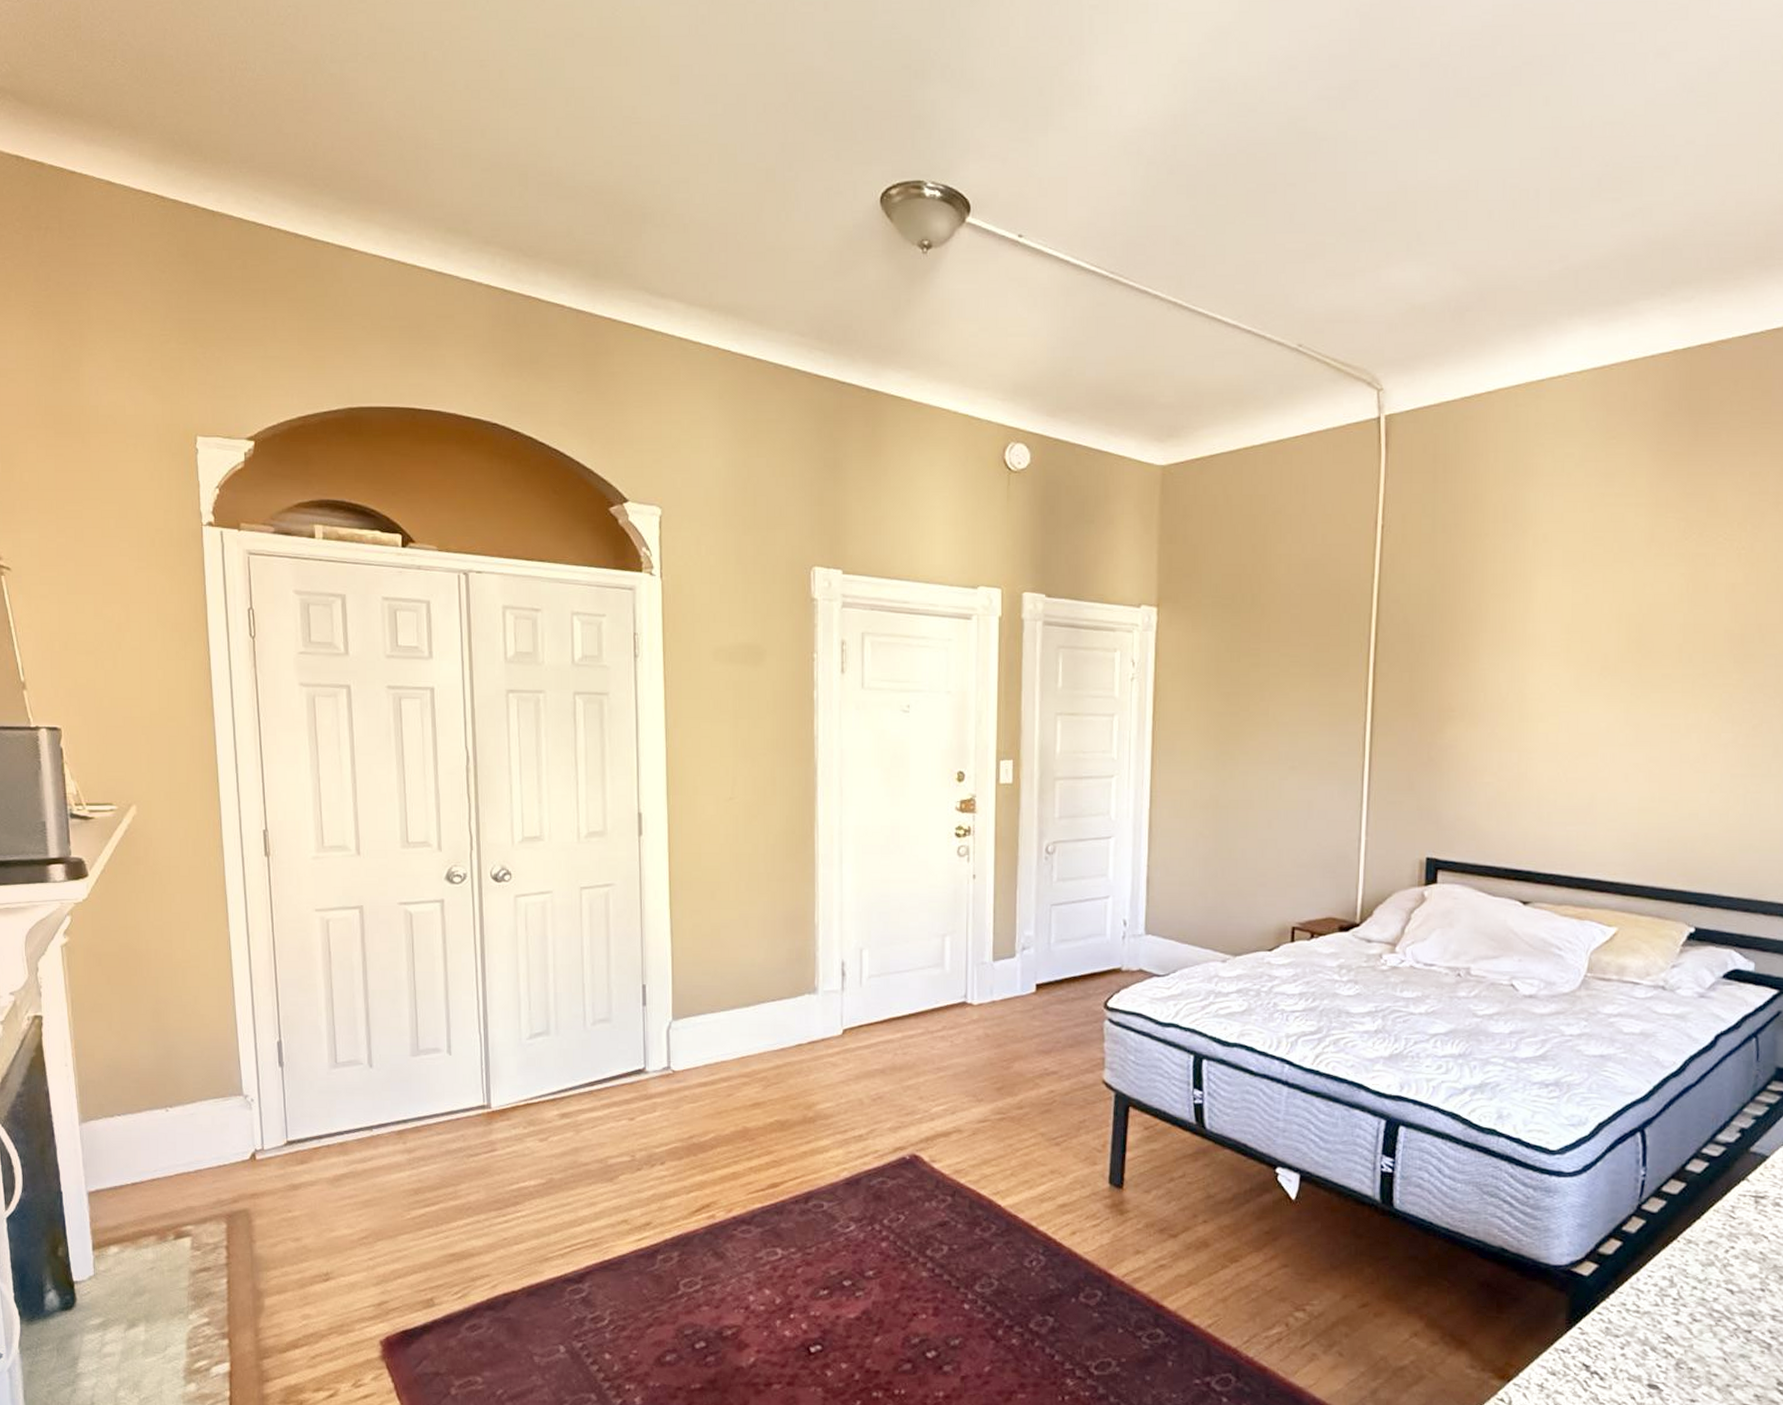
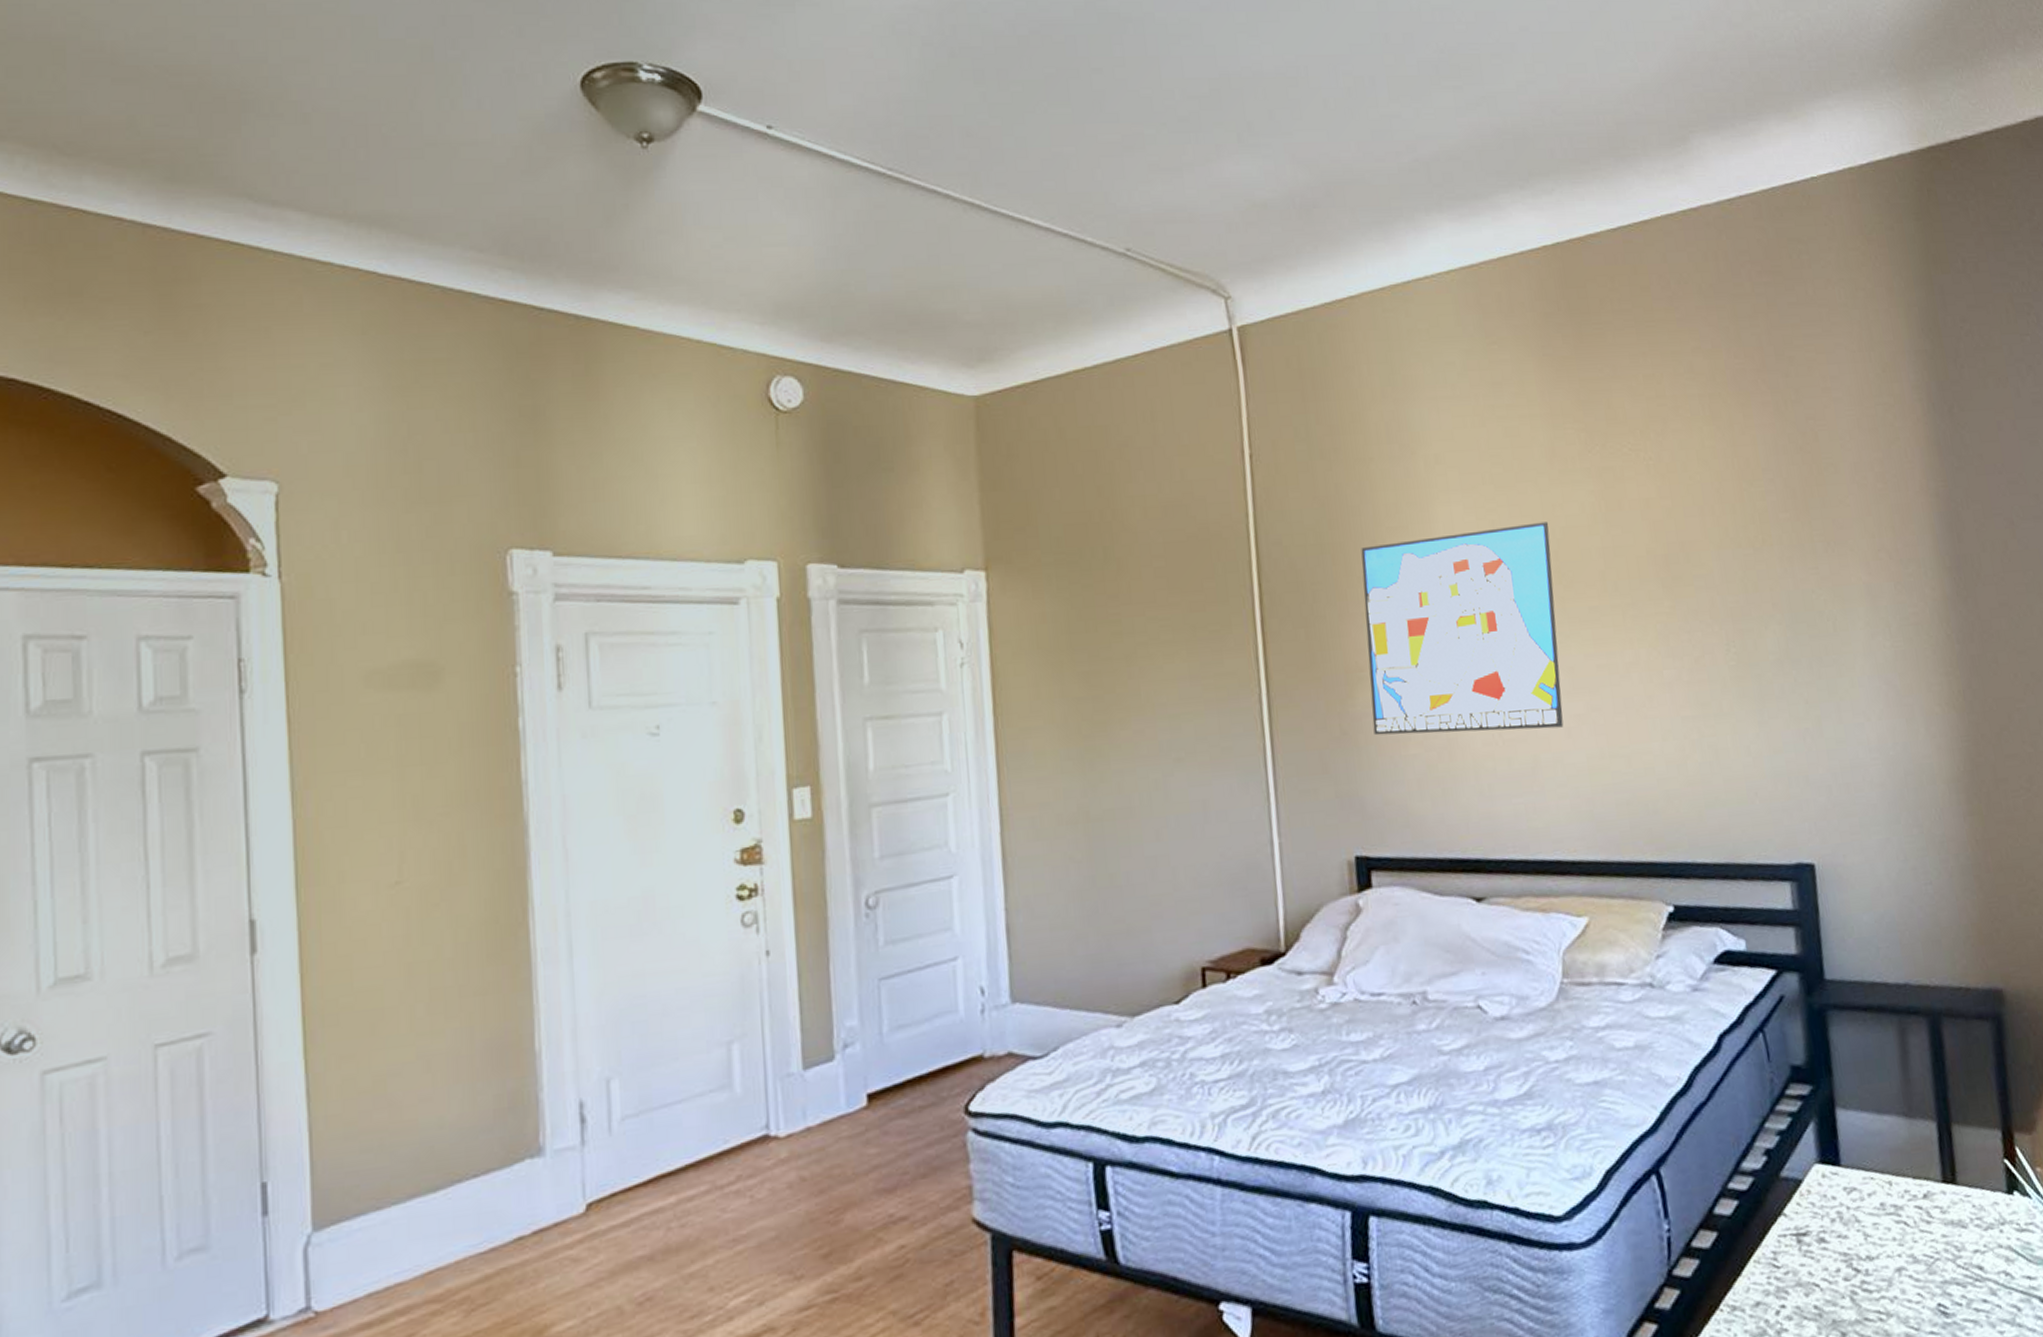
wall art: none [1456,598,1638,773] -> present [1361,522,1564,736]

